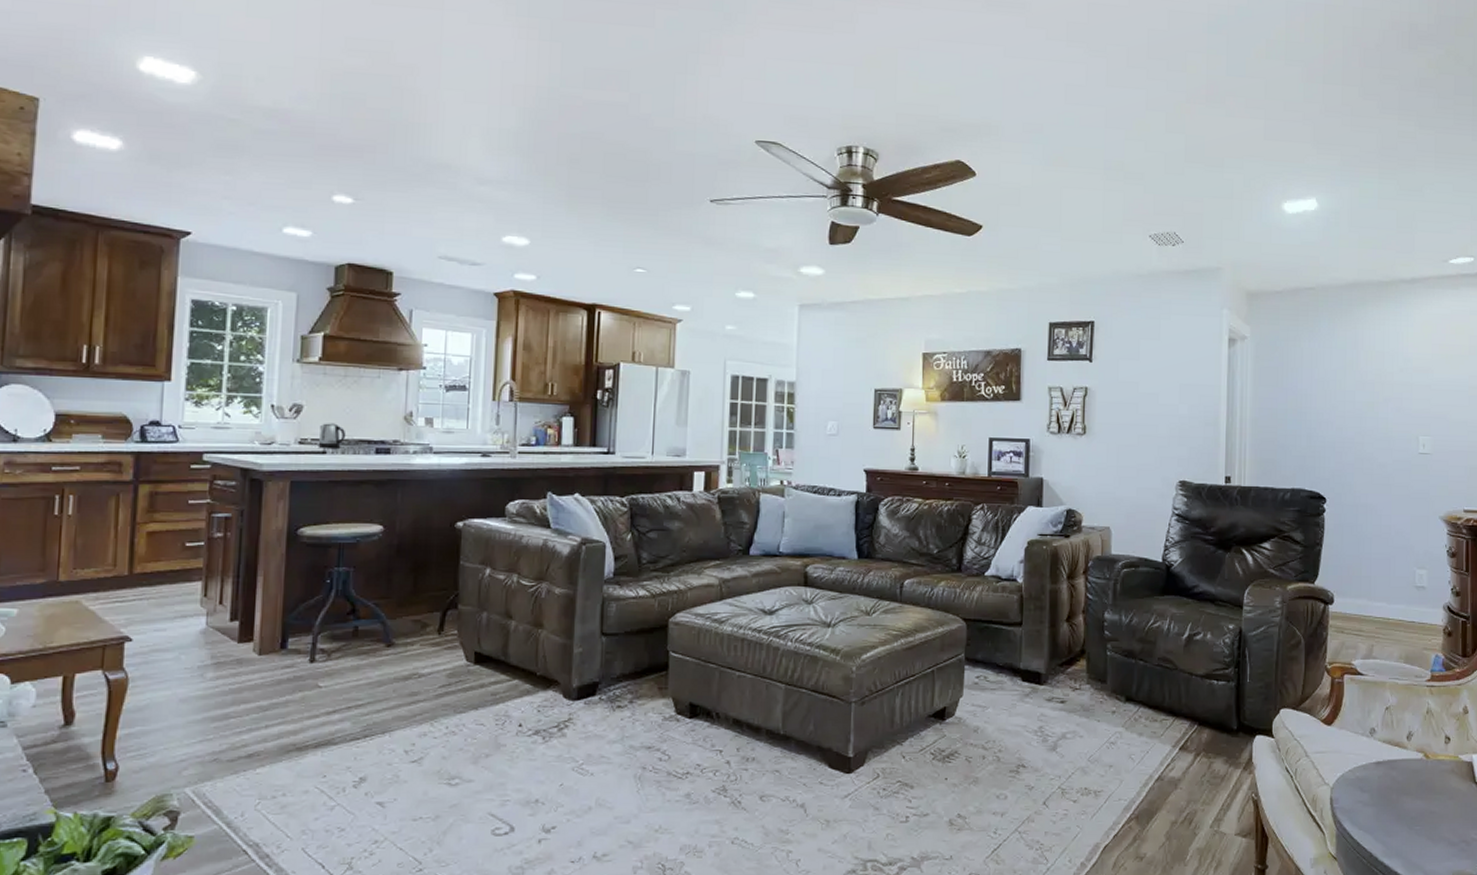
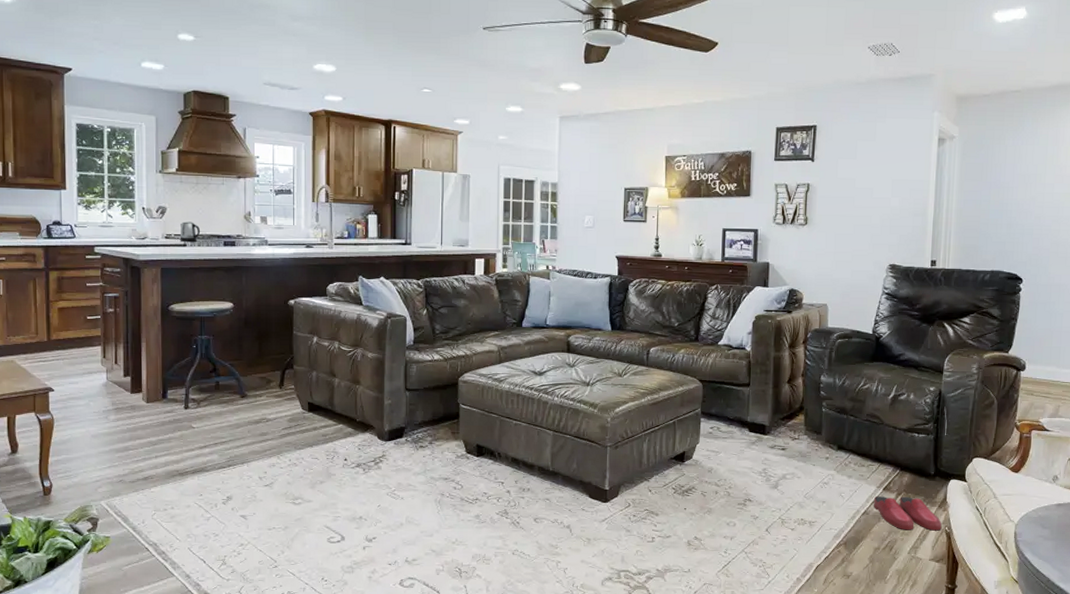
slippers: none [1169,757,1248,799] -> present [874,496,942,531]

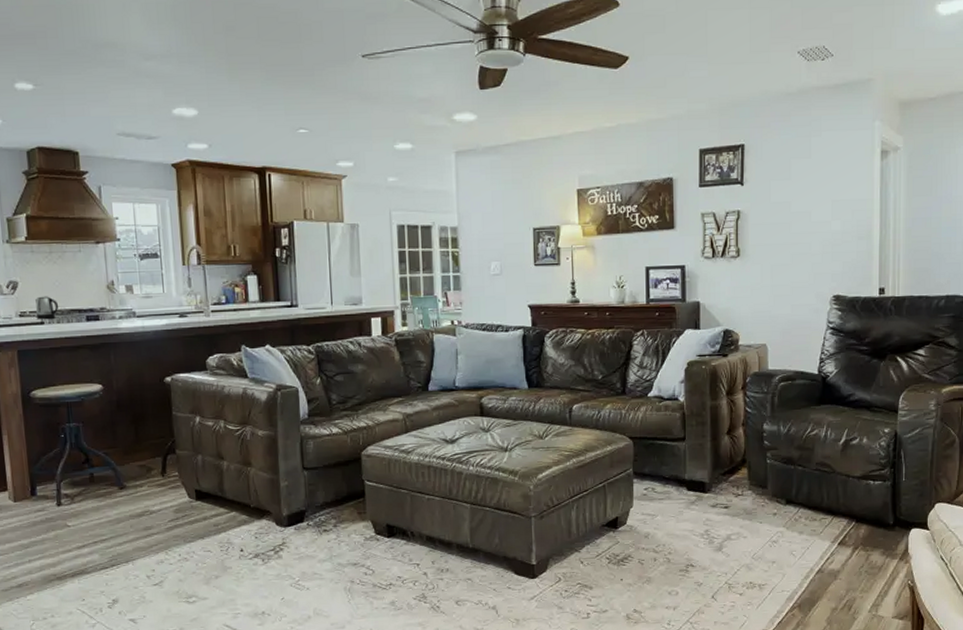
slippers: present [874,496,942,531] -> none [829,550,904,587]

